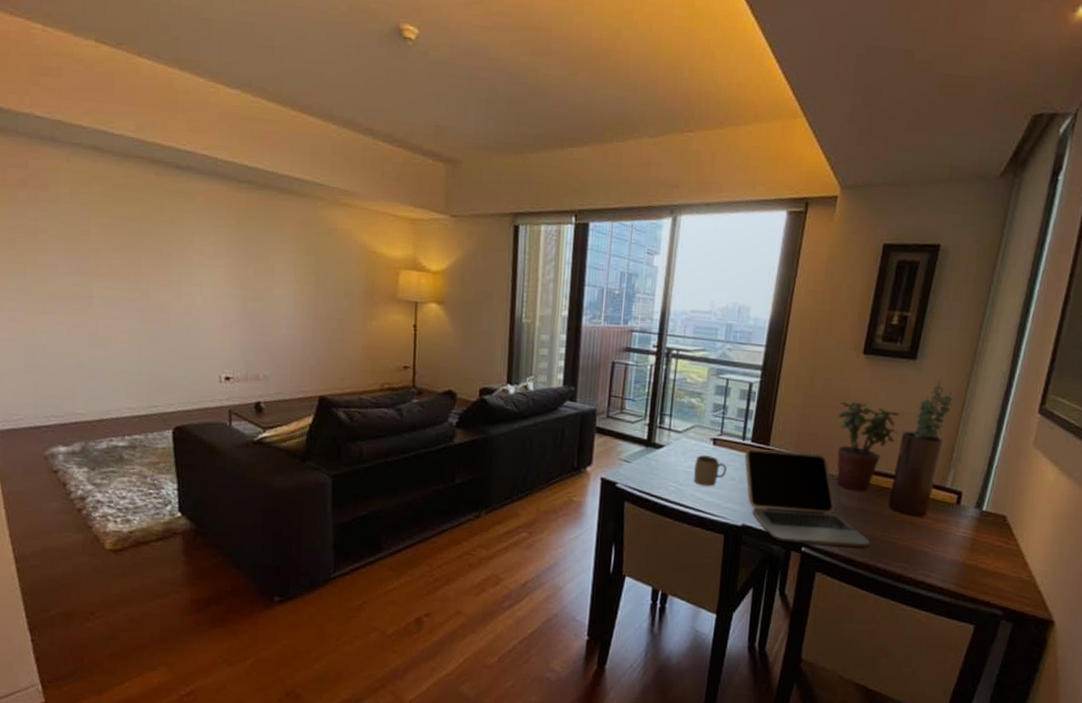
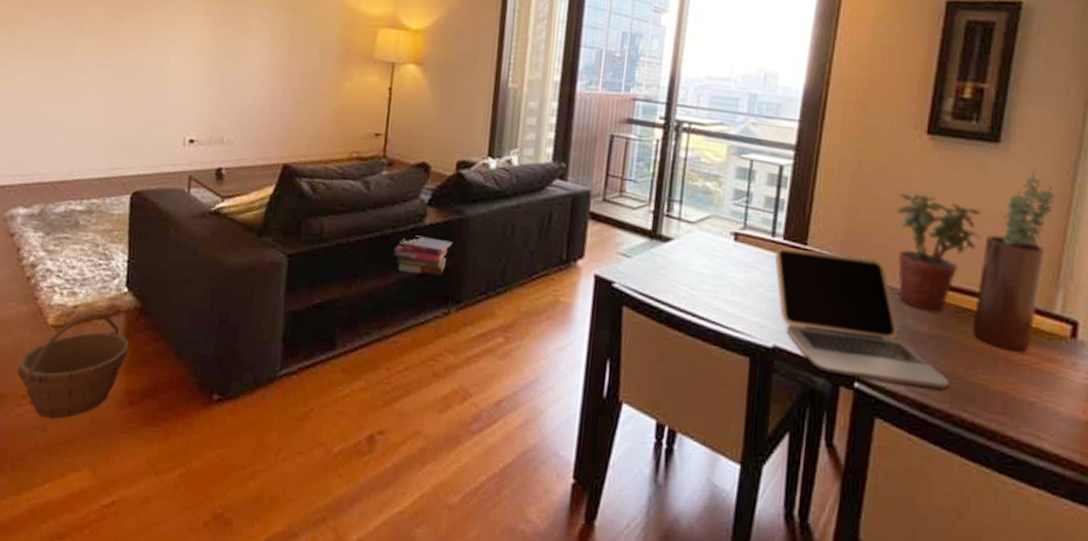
basket: none [80,536,189,629] -> present [16,312,130,419]
books: none [427,453,479,486] -> present [392,235,452,276]
mug: present [694,455,727,486] -> none [710,253,752,293]

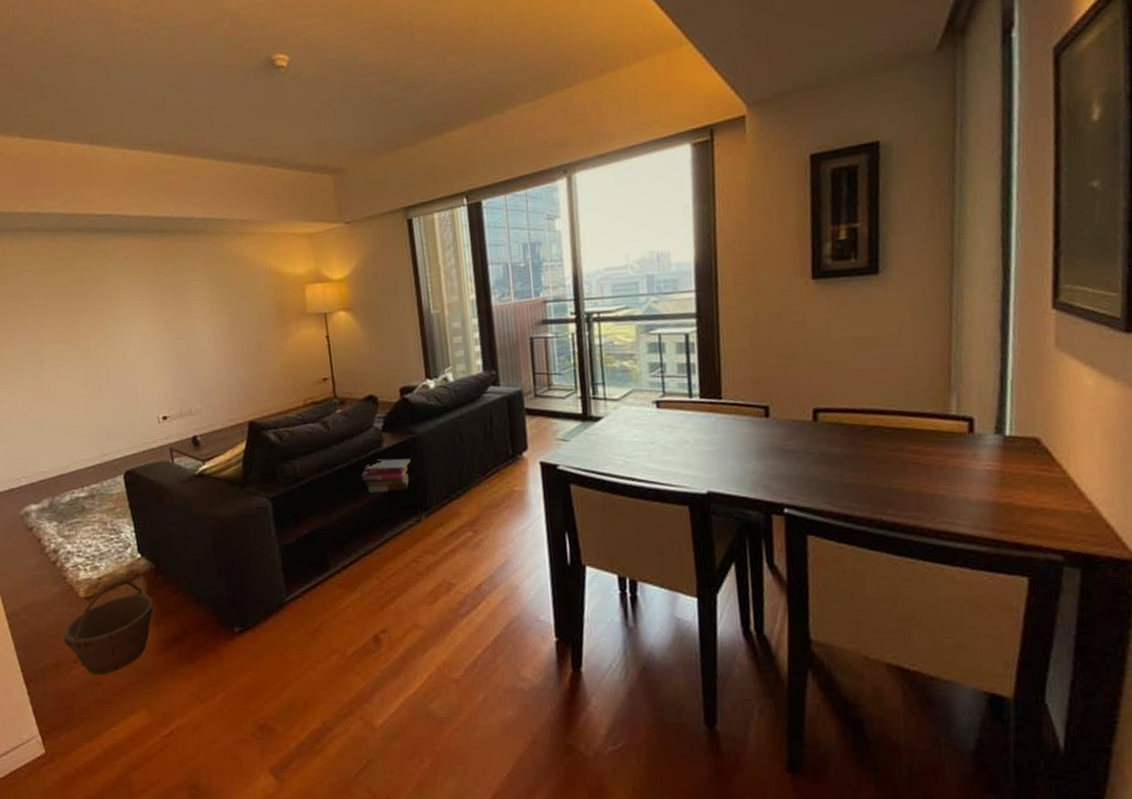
laptop: present [774,247,949,389] -> none [694,399,867,505]
potted plant: present [897,192,982,313] -> none [796,333,876,435]
vase: present [971,169,1055,353] -> none [879,291,937,456]

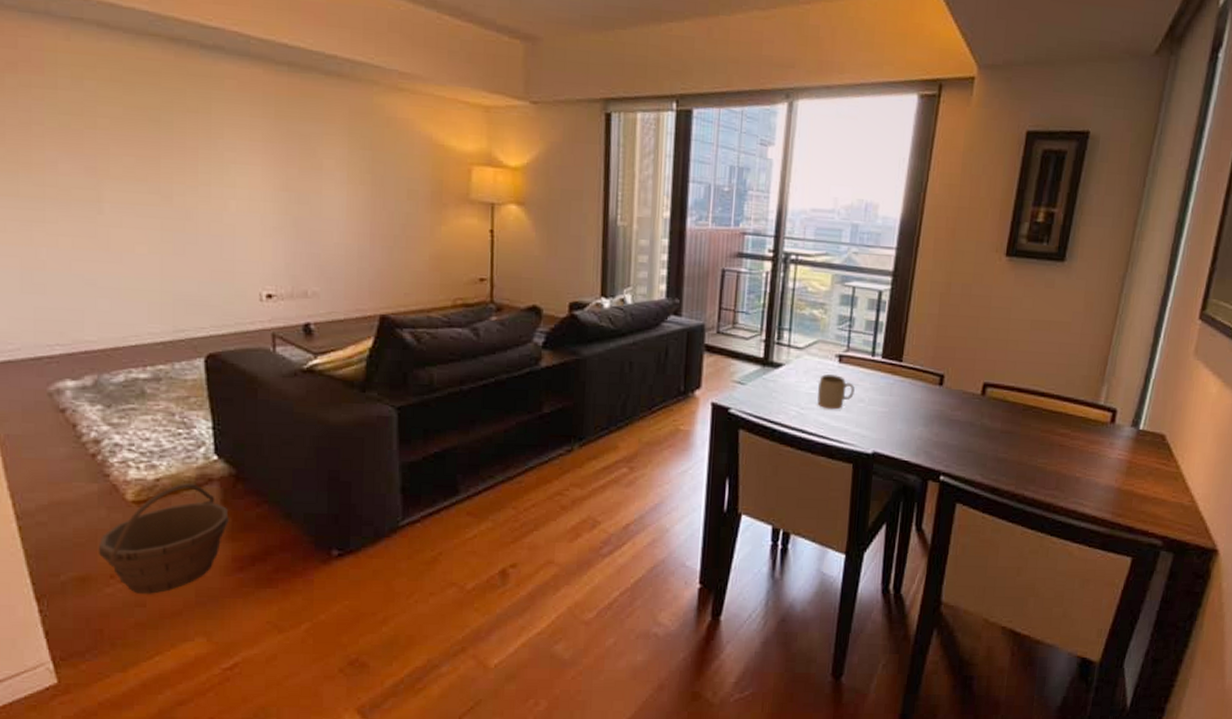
books: present [360,458,410,494] -> none [509,379,570,416]
mug: none [640,420,678,455] -> present [817,374,855,410]

